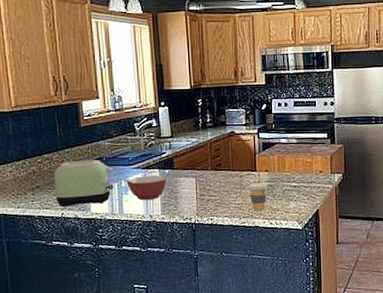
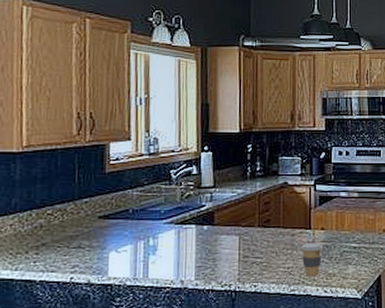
toaster: present [53,160,114,208] -> none [64,212,140,270]
bowl: present [127,175,168,201] -> none [155,231,206,263]

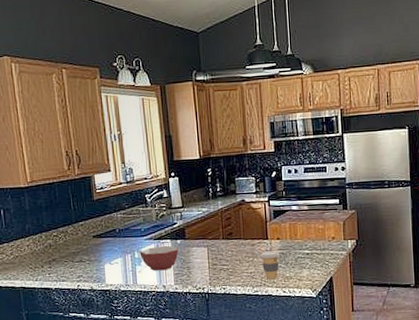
bowl: none [155,231,206,263] -> present [139,245,180,271]

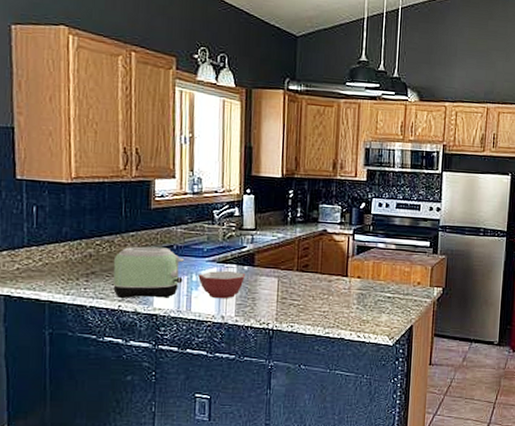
toaster: none [69,232,127,280] -> present [112,246,184,299]
coffee cup: present [261,251,280,280] -> none [337,290,359,322]

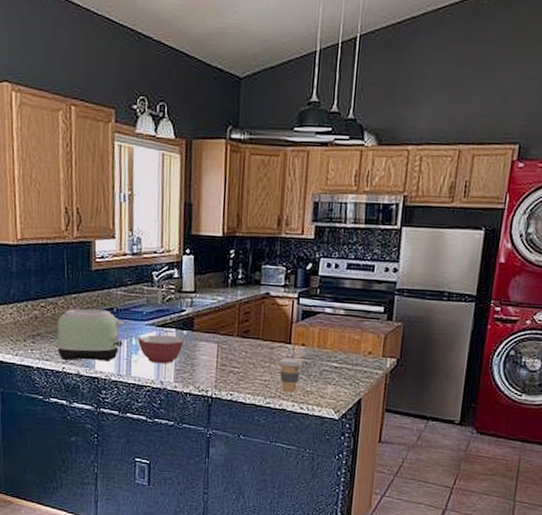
coffee cup: none [337,290,359,322] -> present [279,358,303,392]

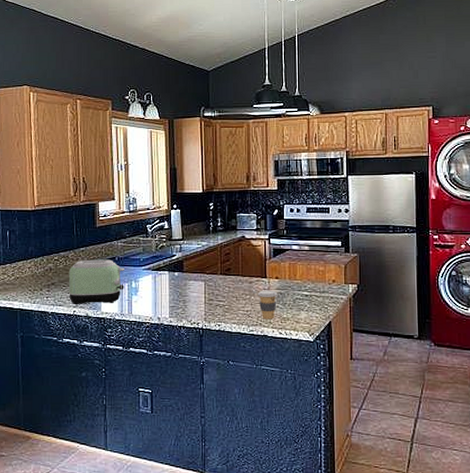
bowl: present [138,334,185,364] -> none [137,277,177,302]

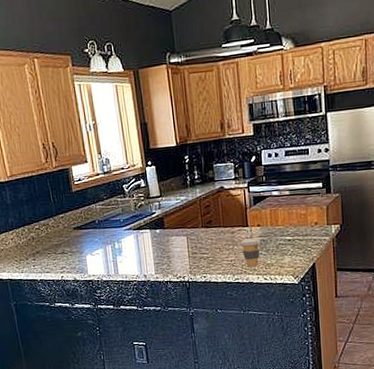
toaster: present [68,259,124,305] -> none [51,223,108,271]

